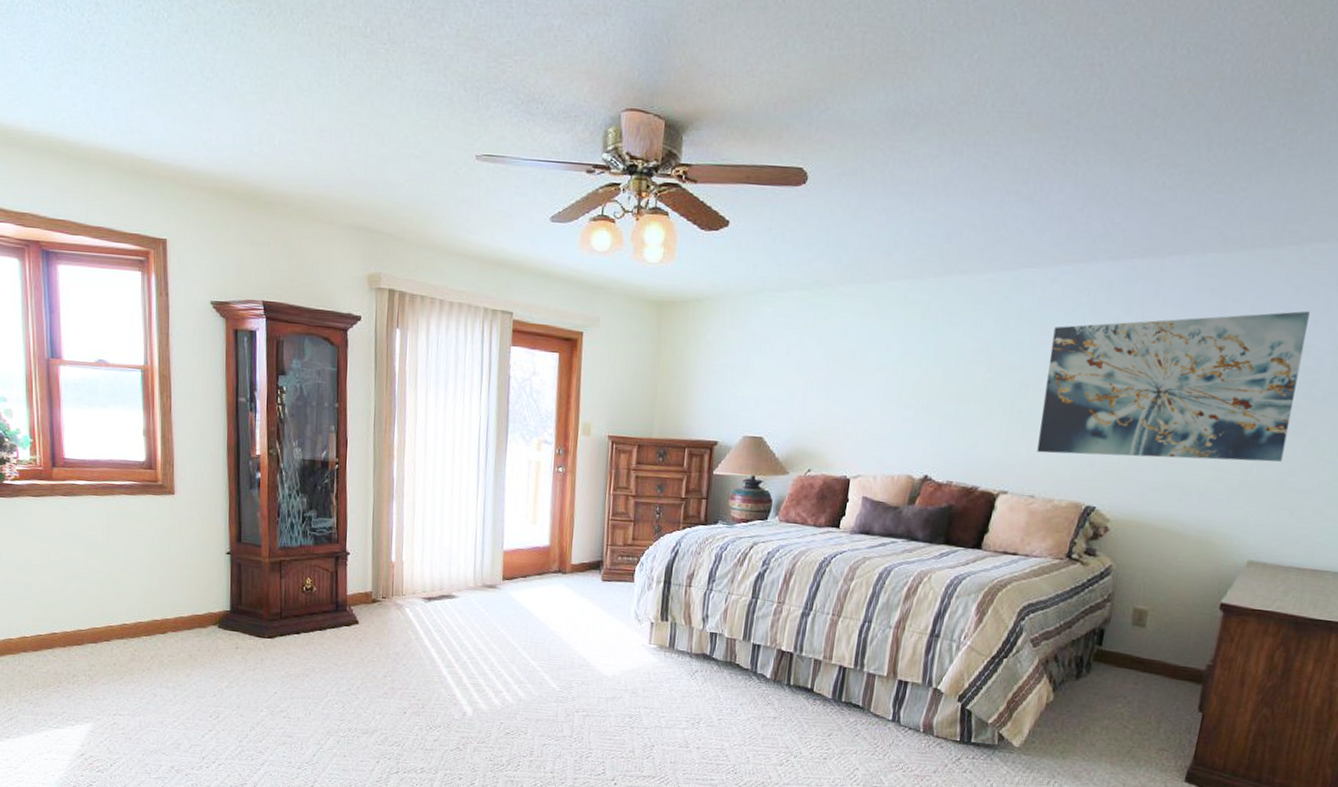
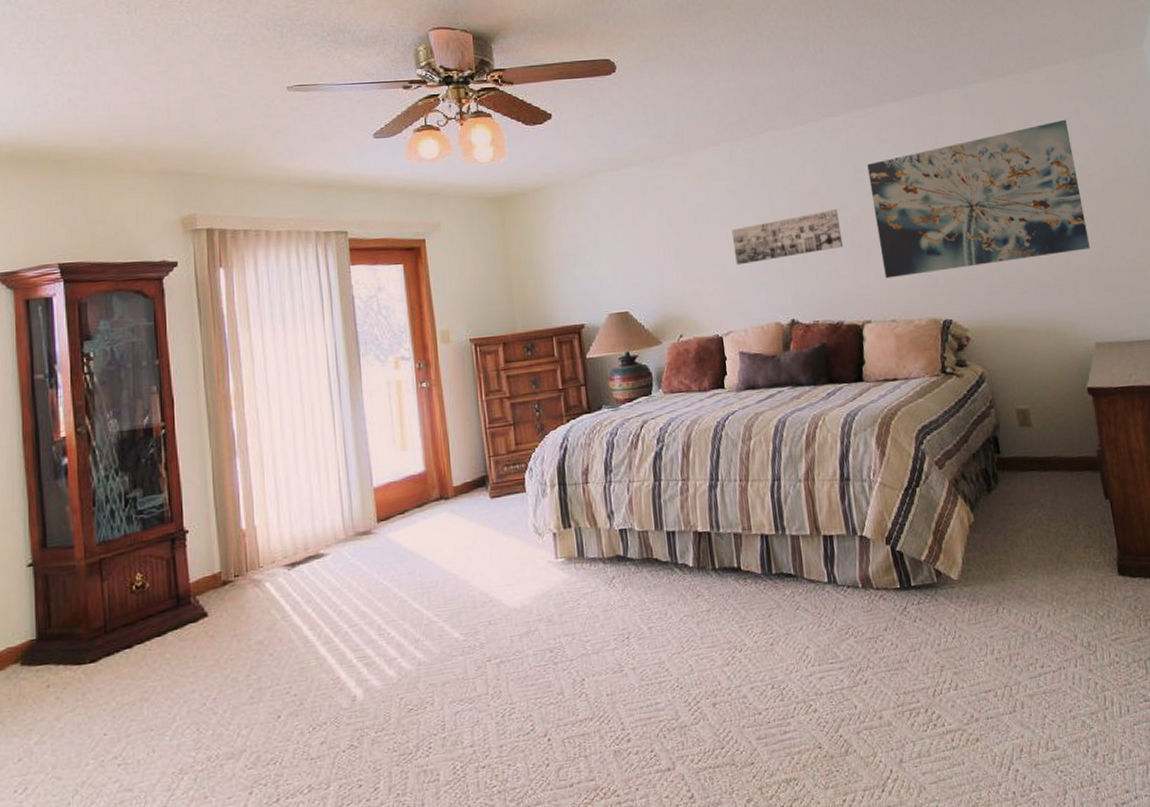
wall art: none [883,369,1007,412] -> present [731,209,844,266]

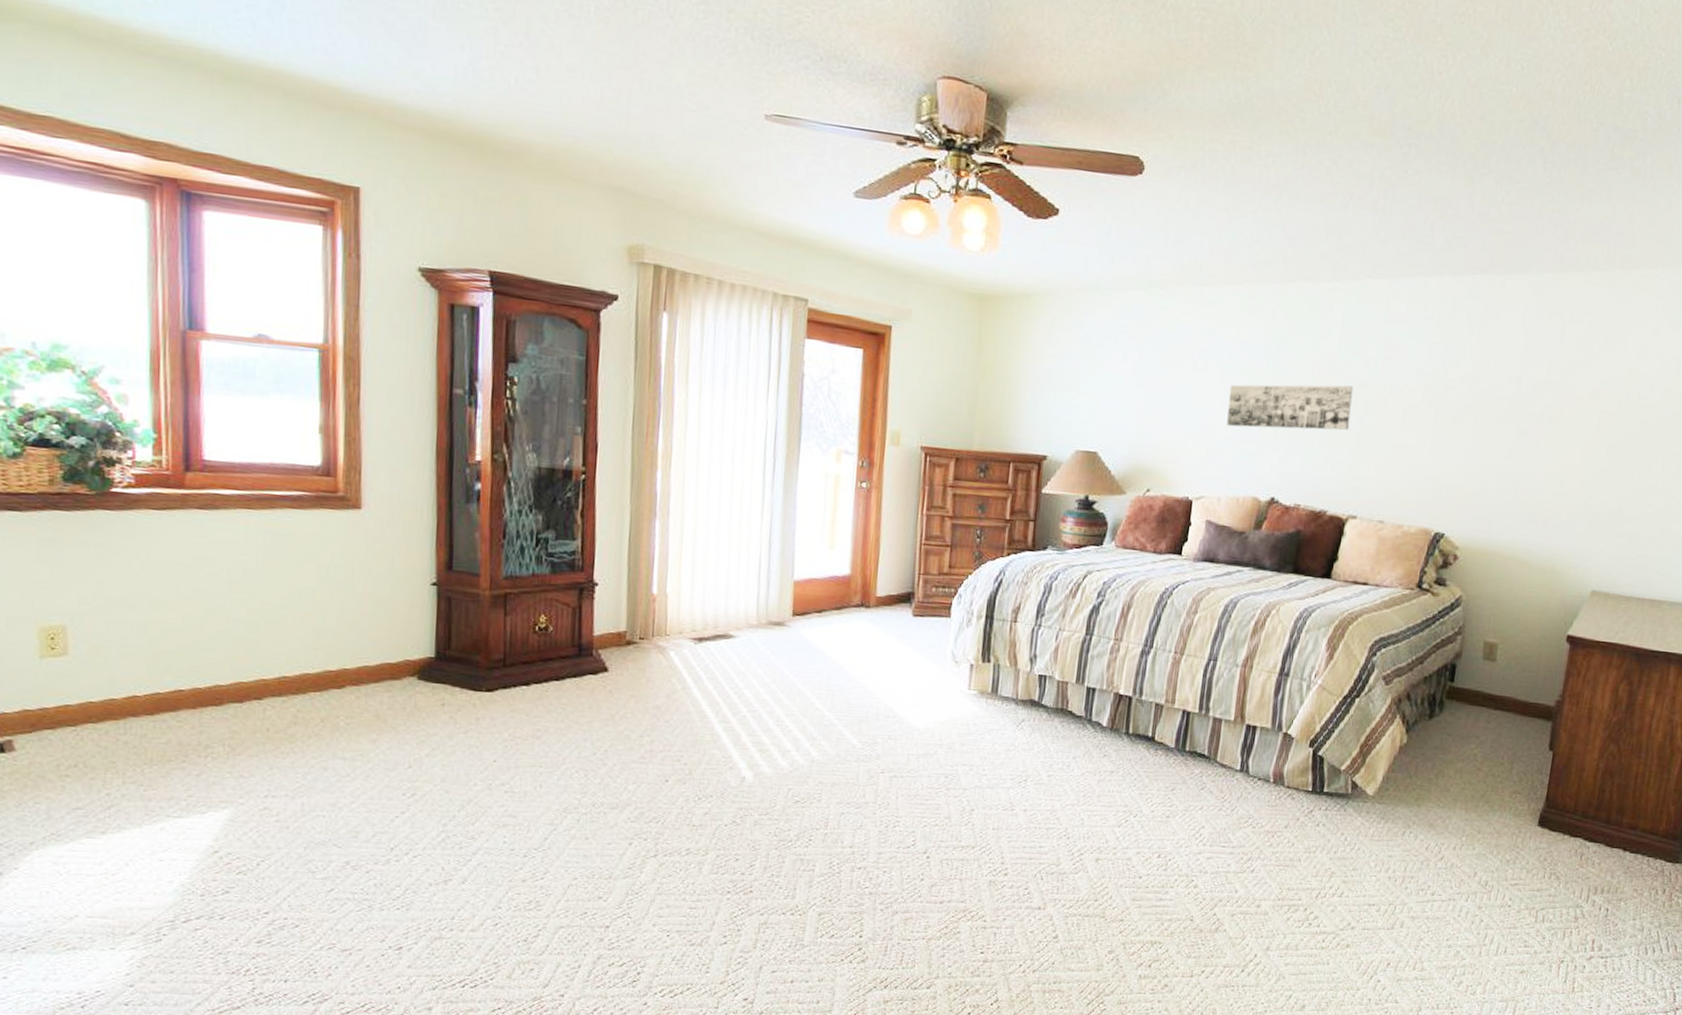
wall art: present [867,119,1090,279] -> none [1385,336,1641,489]

